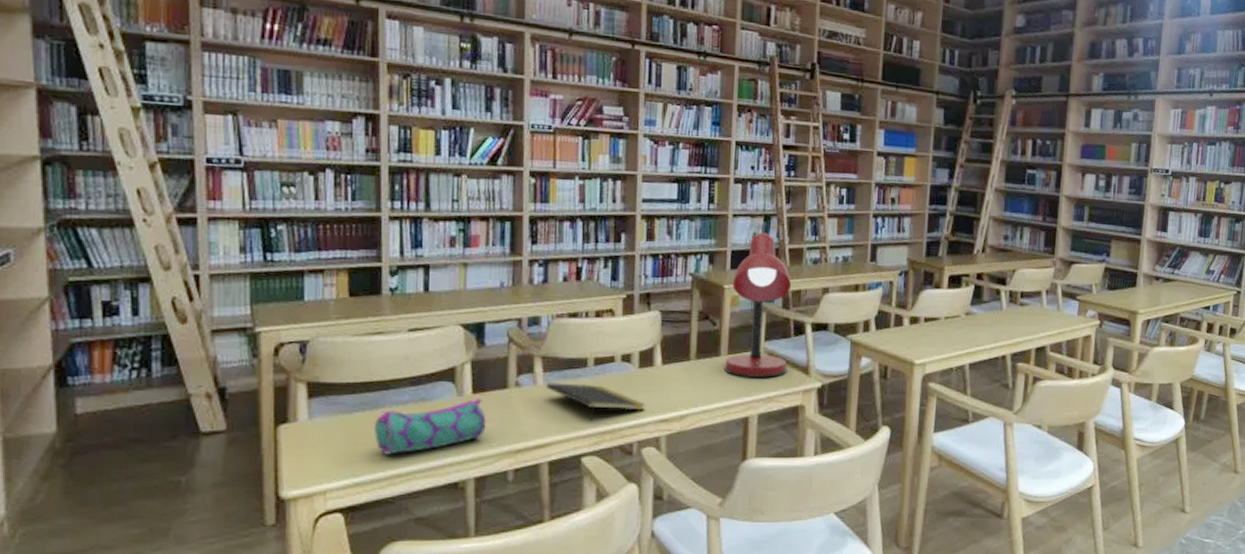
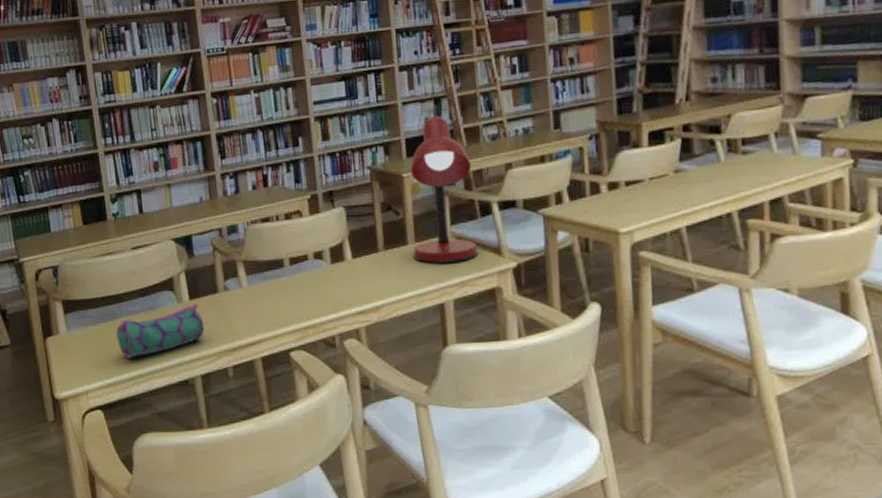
notepad: present [545,382,646,420] -> none [249,283,342,317]

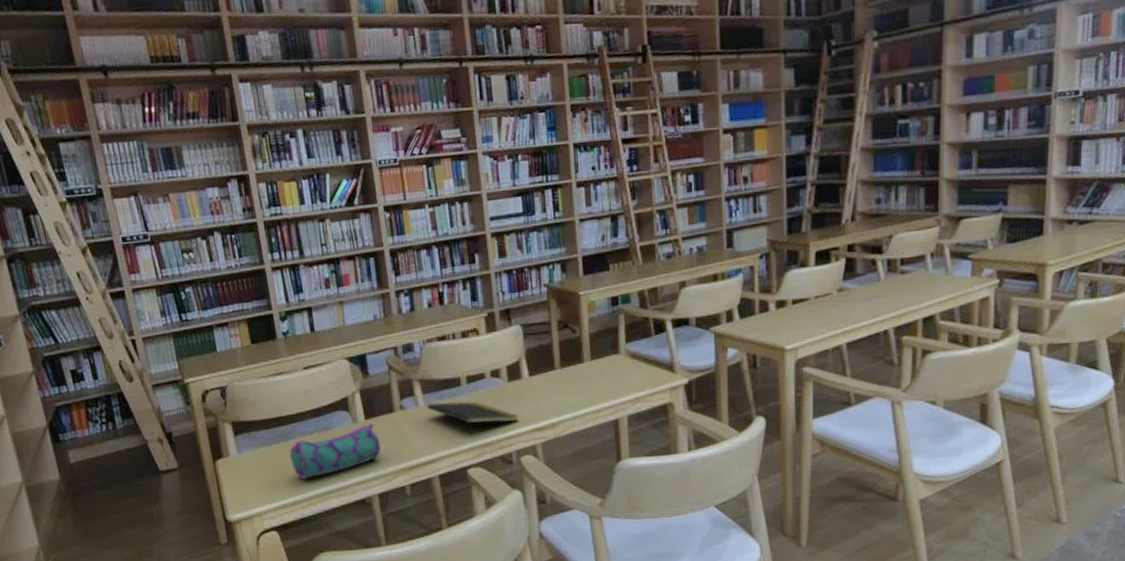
notepad: none [249,283,342,317] -> present [426,401,519,435]
desk lamp: present [410,116,478,264] -> none [587,233,652,381]

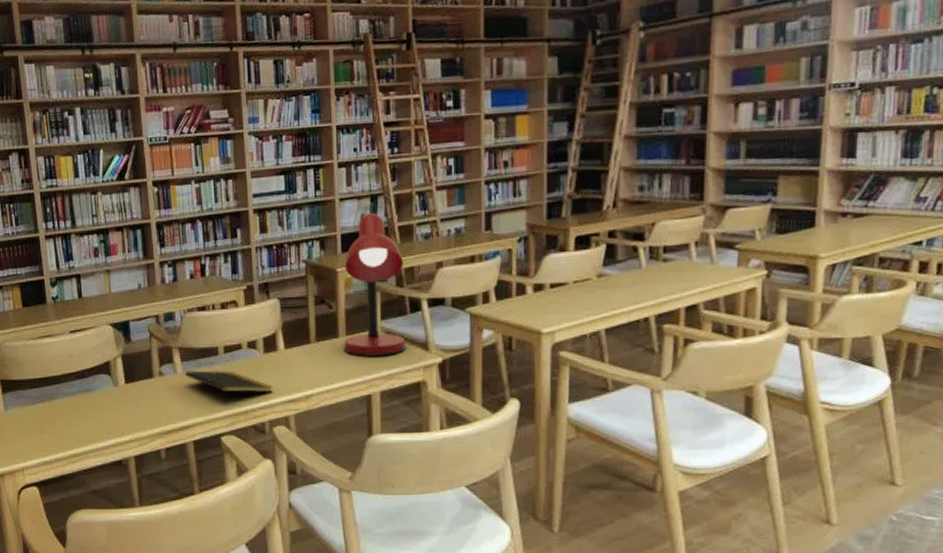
pencil case: present [290,423,381,479] -> none [53,387,139,438]
desk lamp: none [587,233,652,381] -> present [343,213,406,356]

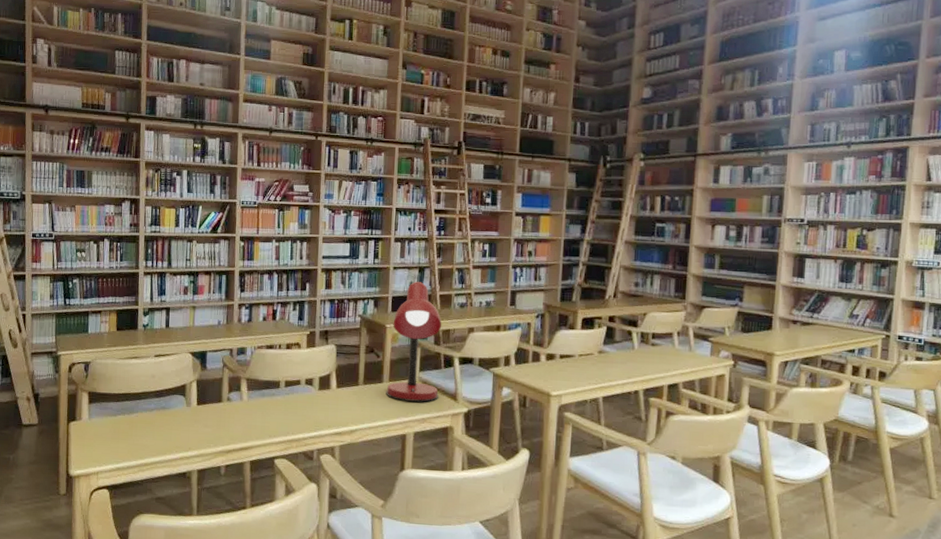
notepad: present [184,370,274,403] -> none [249,399,324,430]

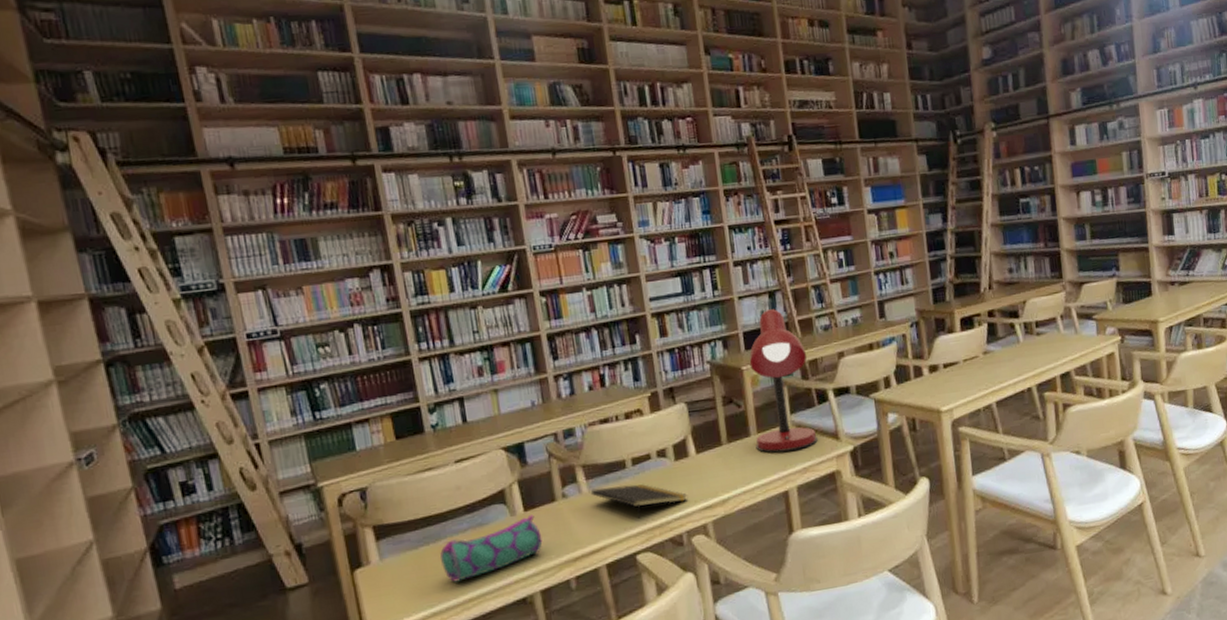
pencil case: none [131,409,207,448] -> present [440,515,543,582]
notepad: none [249,399,324,430] -> present [590,483,688,518]

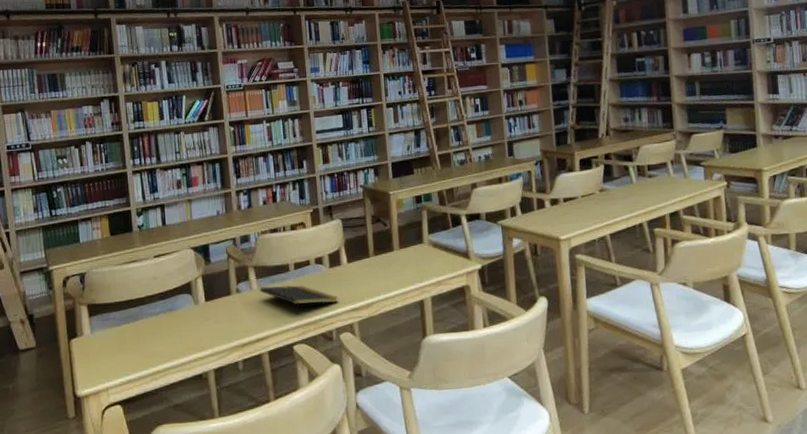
pencil case: present [440,515,543,582] -> none [137,305,218,356]
desk lamp: present [749,309,818,453] -> none [395,144,451,267]

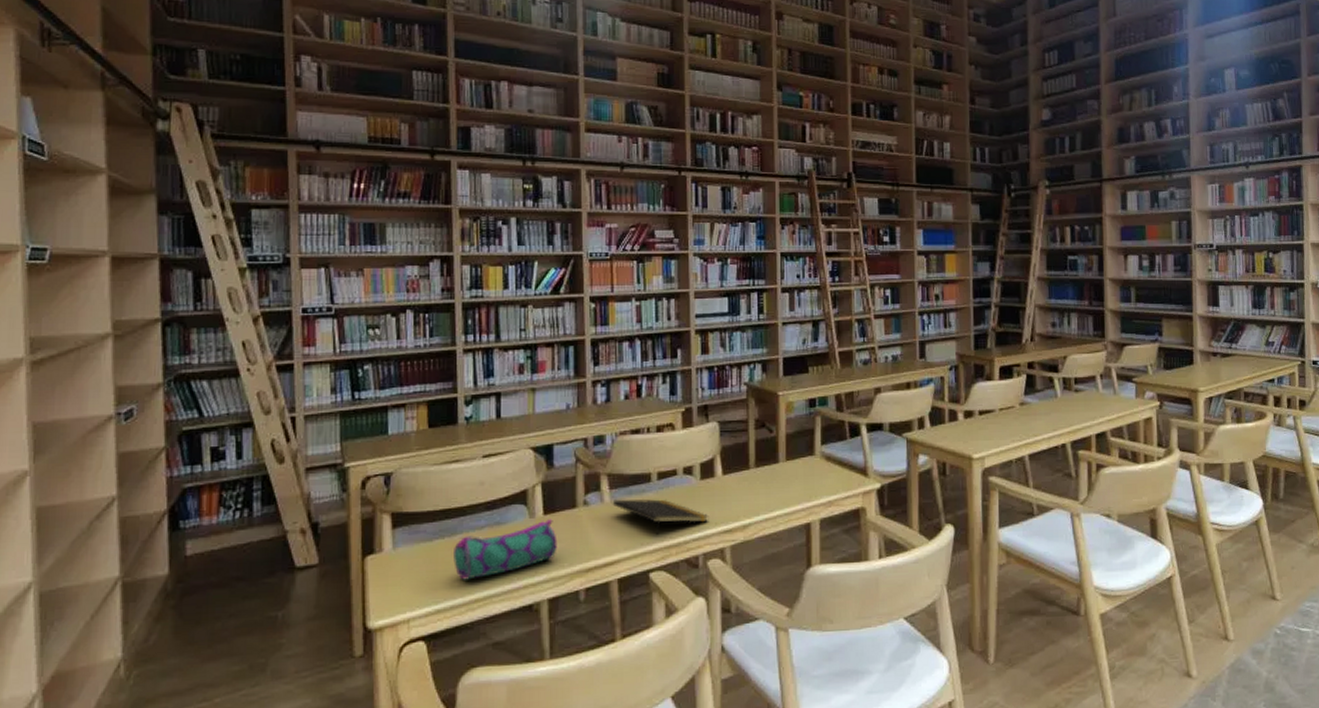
pencil case: none [137,305,218,356] -> present [454,519,557,580]

